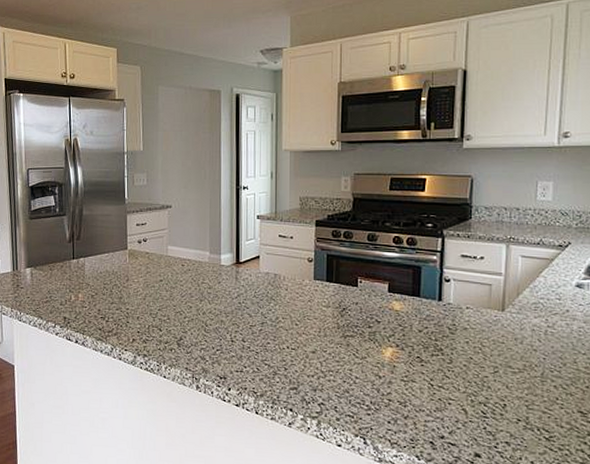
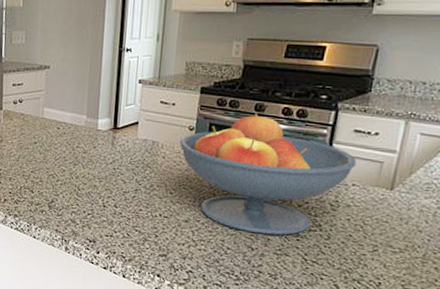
fruit bowl: none [301,243,468,362] -> present [180,113,357,235]

